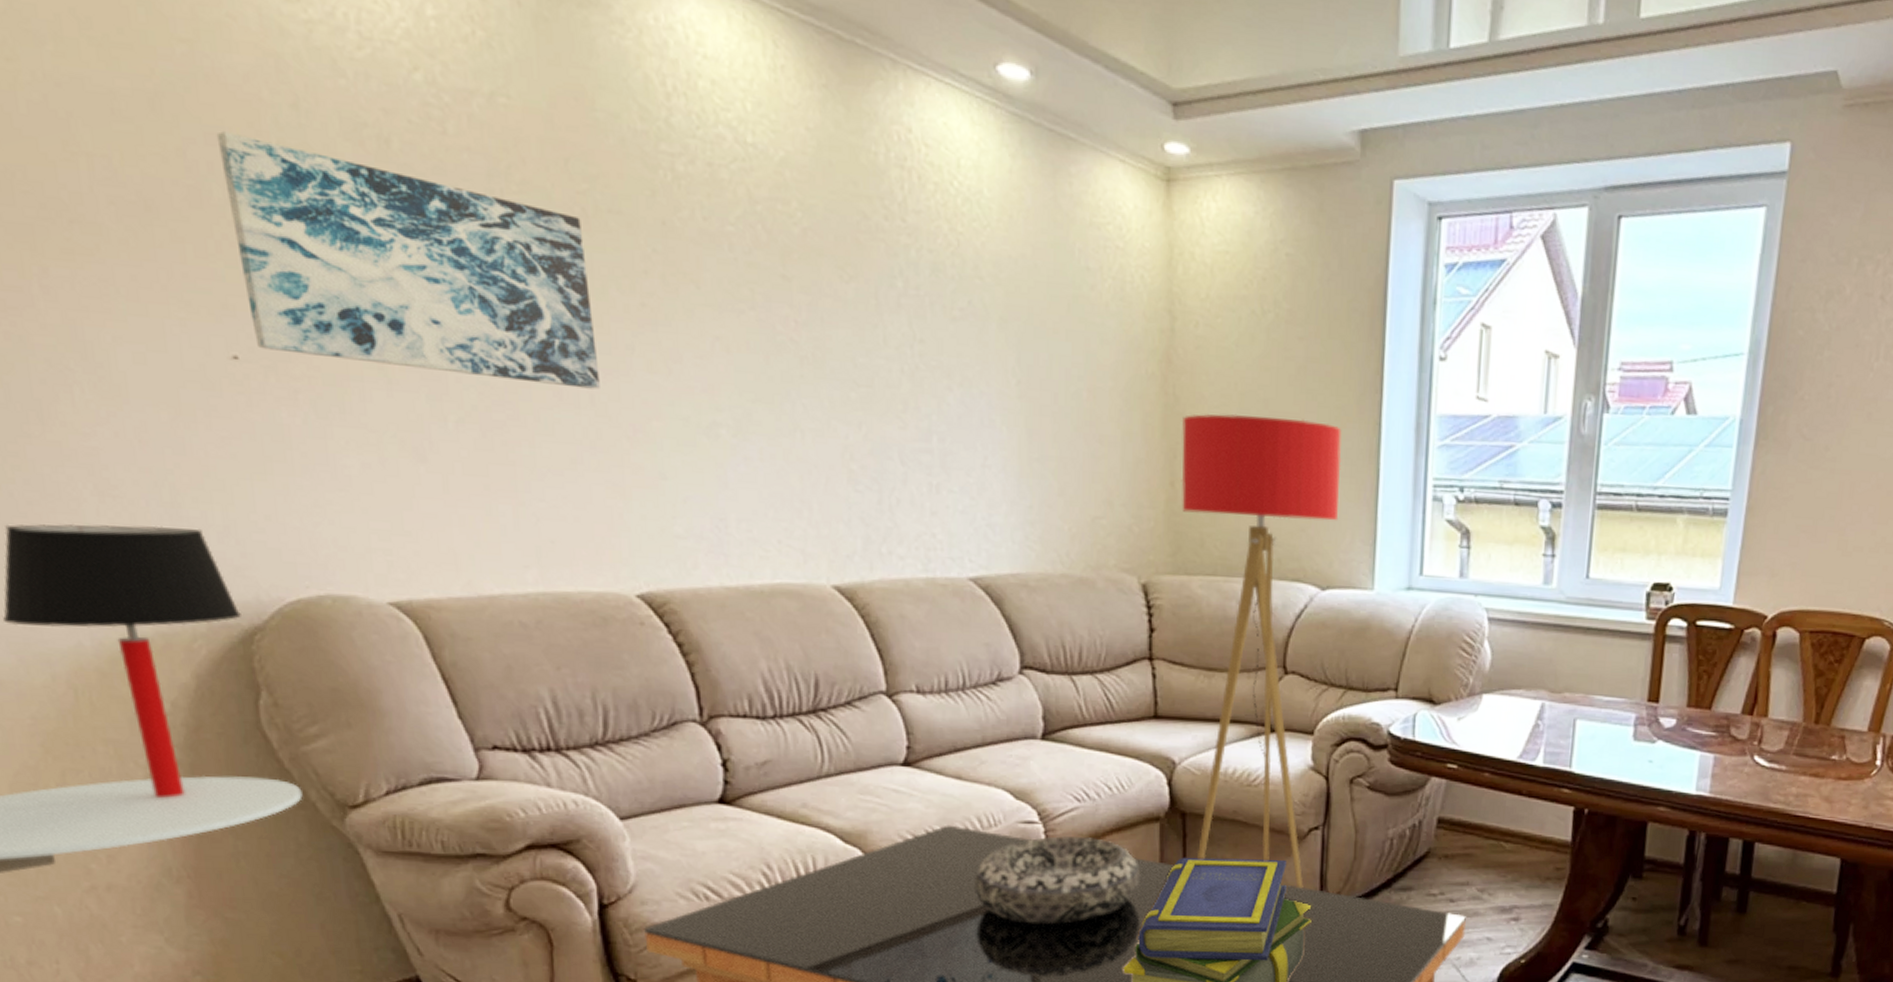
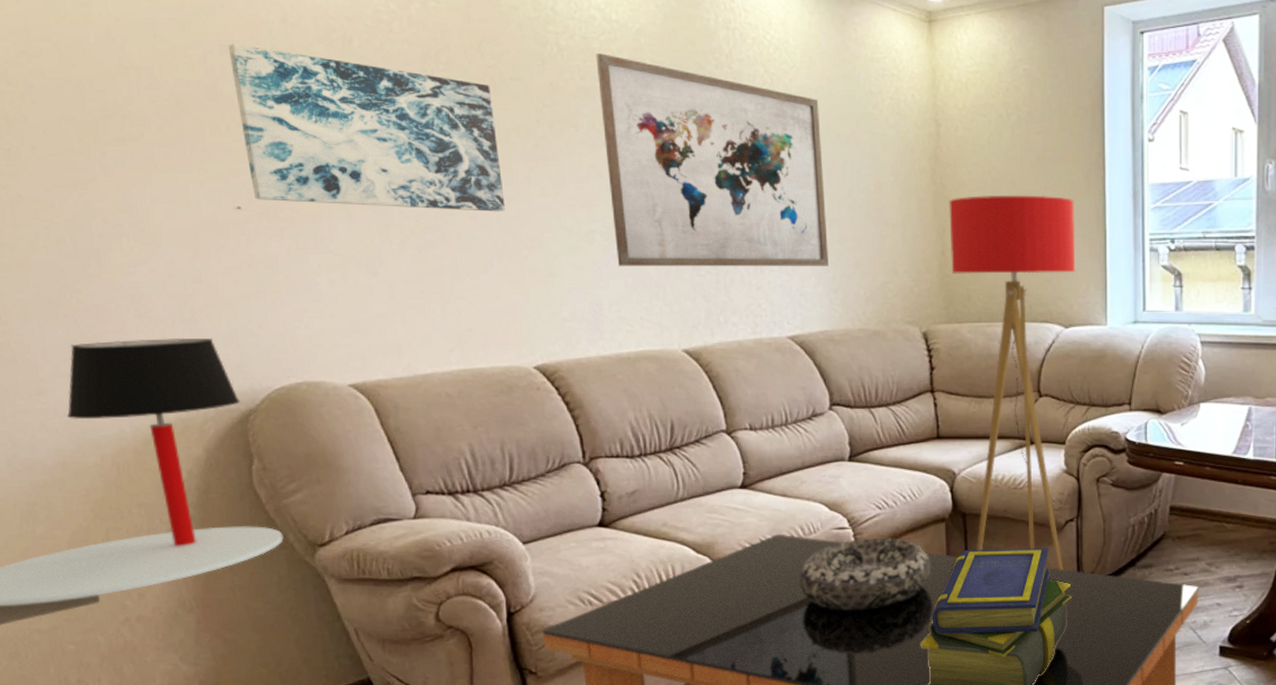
wall art: none [724,186,1025,491] -> present [595,53,829,267]

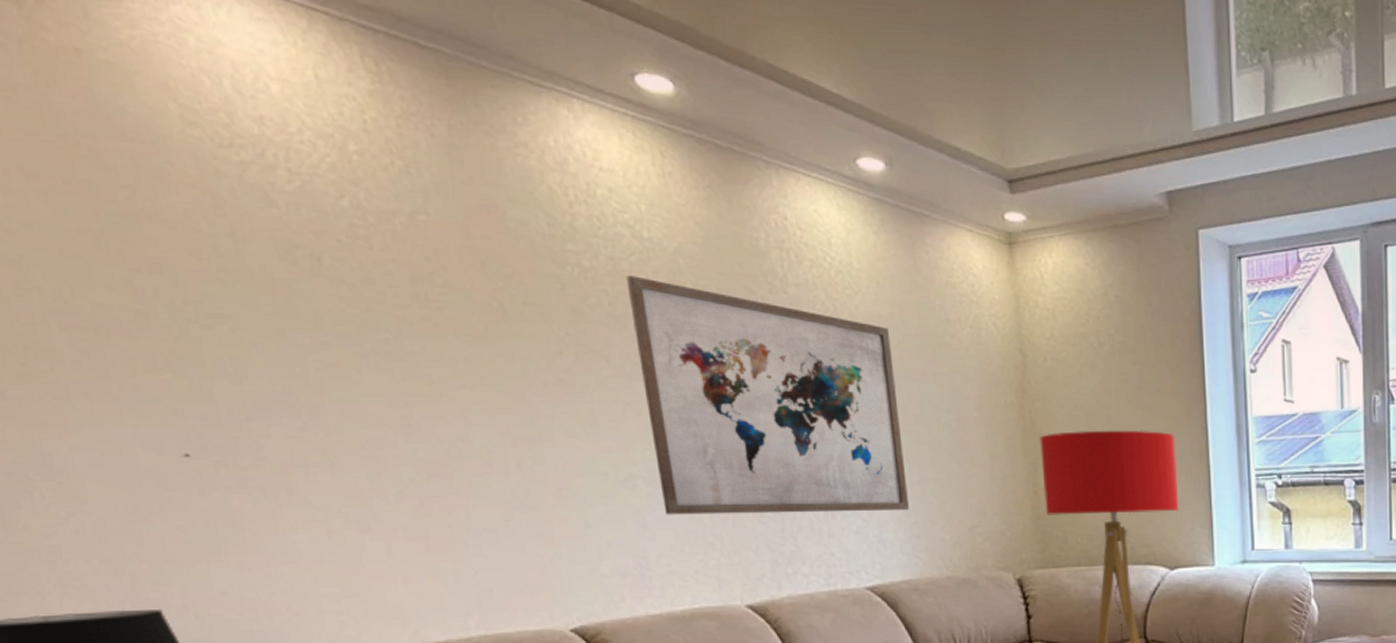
wall art: present [228,44,505,212] -> none [160,261,526,456]

